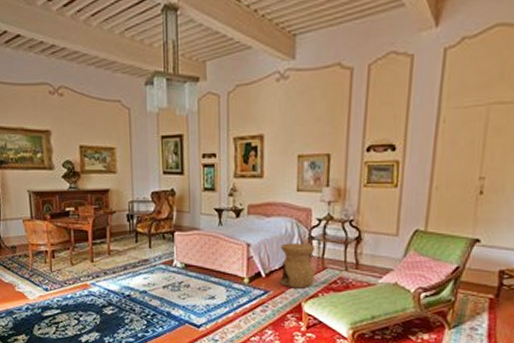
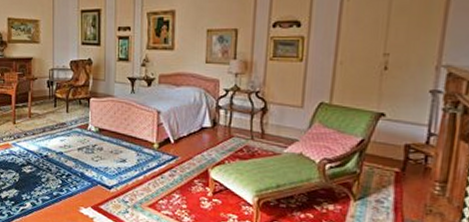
side table: present [279,243,316,289] -> none [187,111,223,156]

